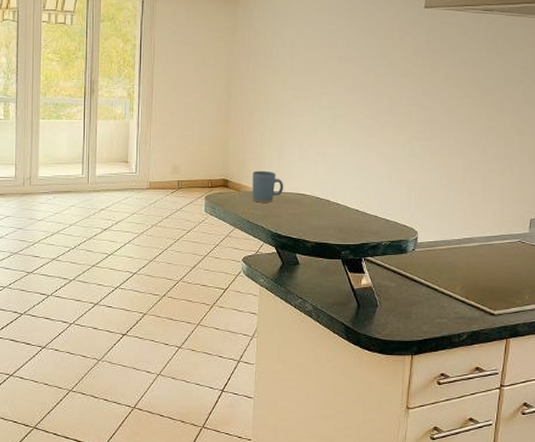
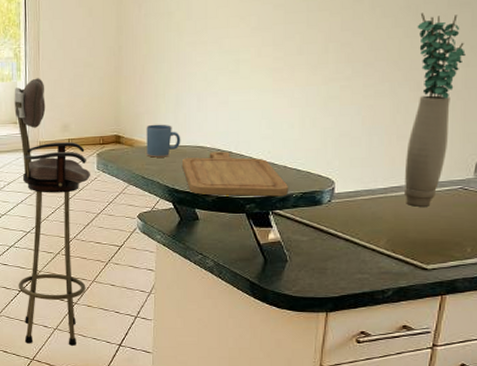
bar stool: none [122,119,199,392] -> present [14,78,91,346]
chopping board: none [284,200,378,244] -> present [181,151,288,197]
vase: none [474,86,520,257] -> present [403,13,466,207]

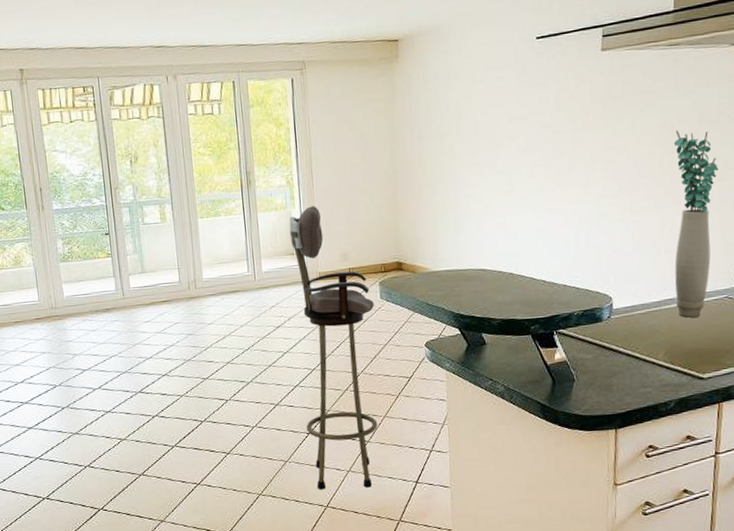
mug: present [146,124,181,158] -> none [427,248,463,283]
chopping board: present [181,151,288,197] -> none [465,273,570,319]

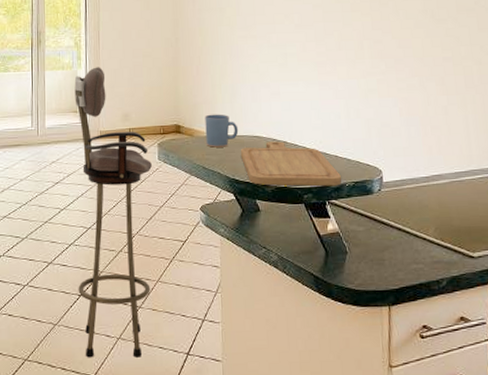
mug: none [427,248,463,283] -> present [205,114,239,148]
chopping board: none [465,273,570,319] -> present [240,141,341,187]
vase: present [673,130,719,318] -> none [434,16,477,195]

